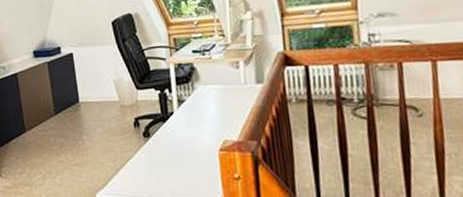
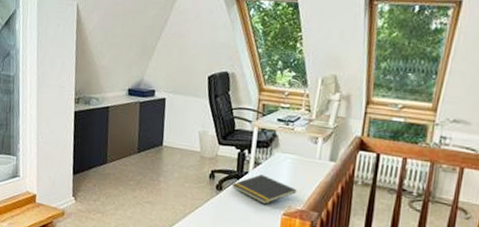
notepad: none [158,112,229,143] -> present [231,174,297,205]

